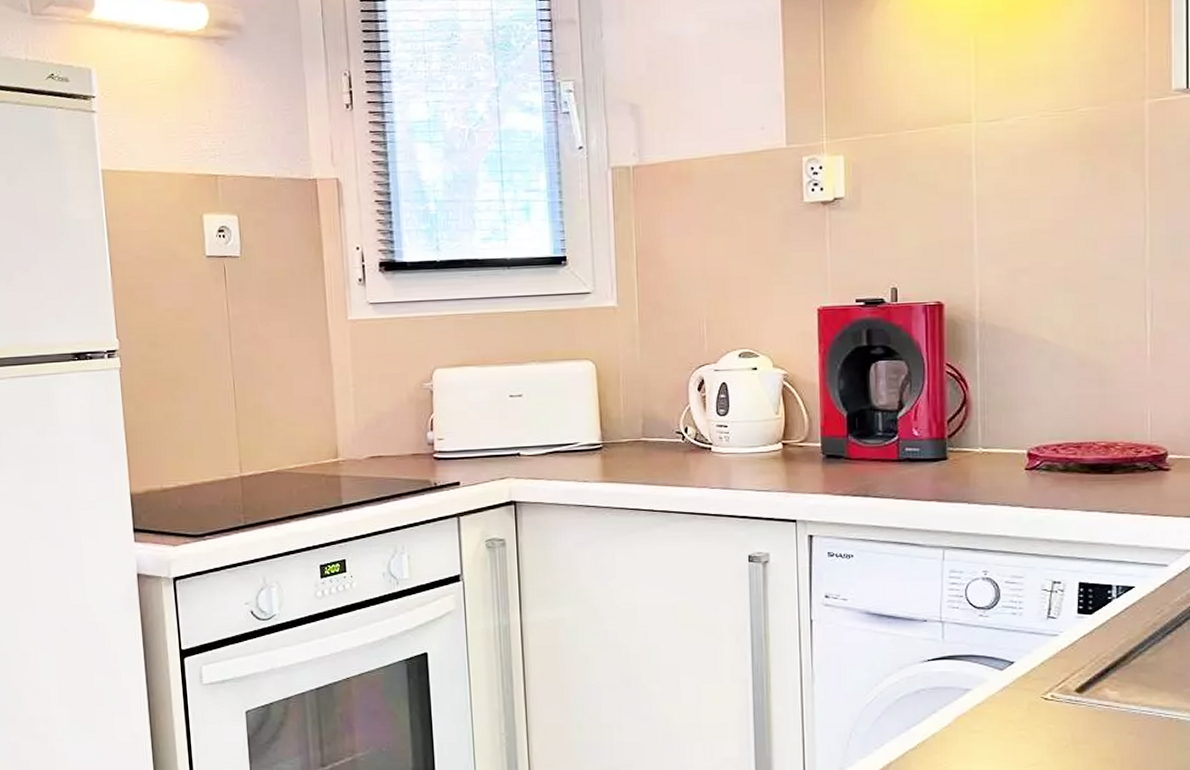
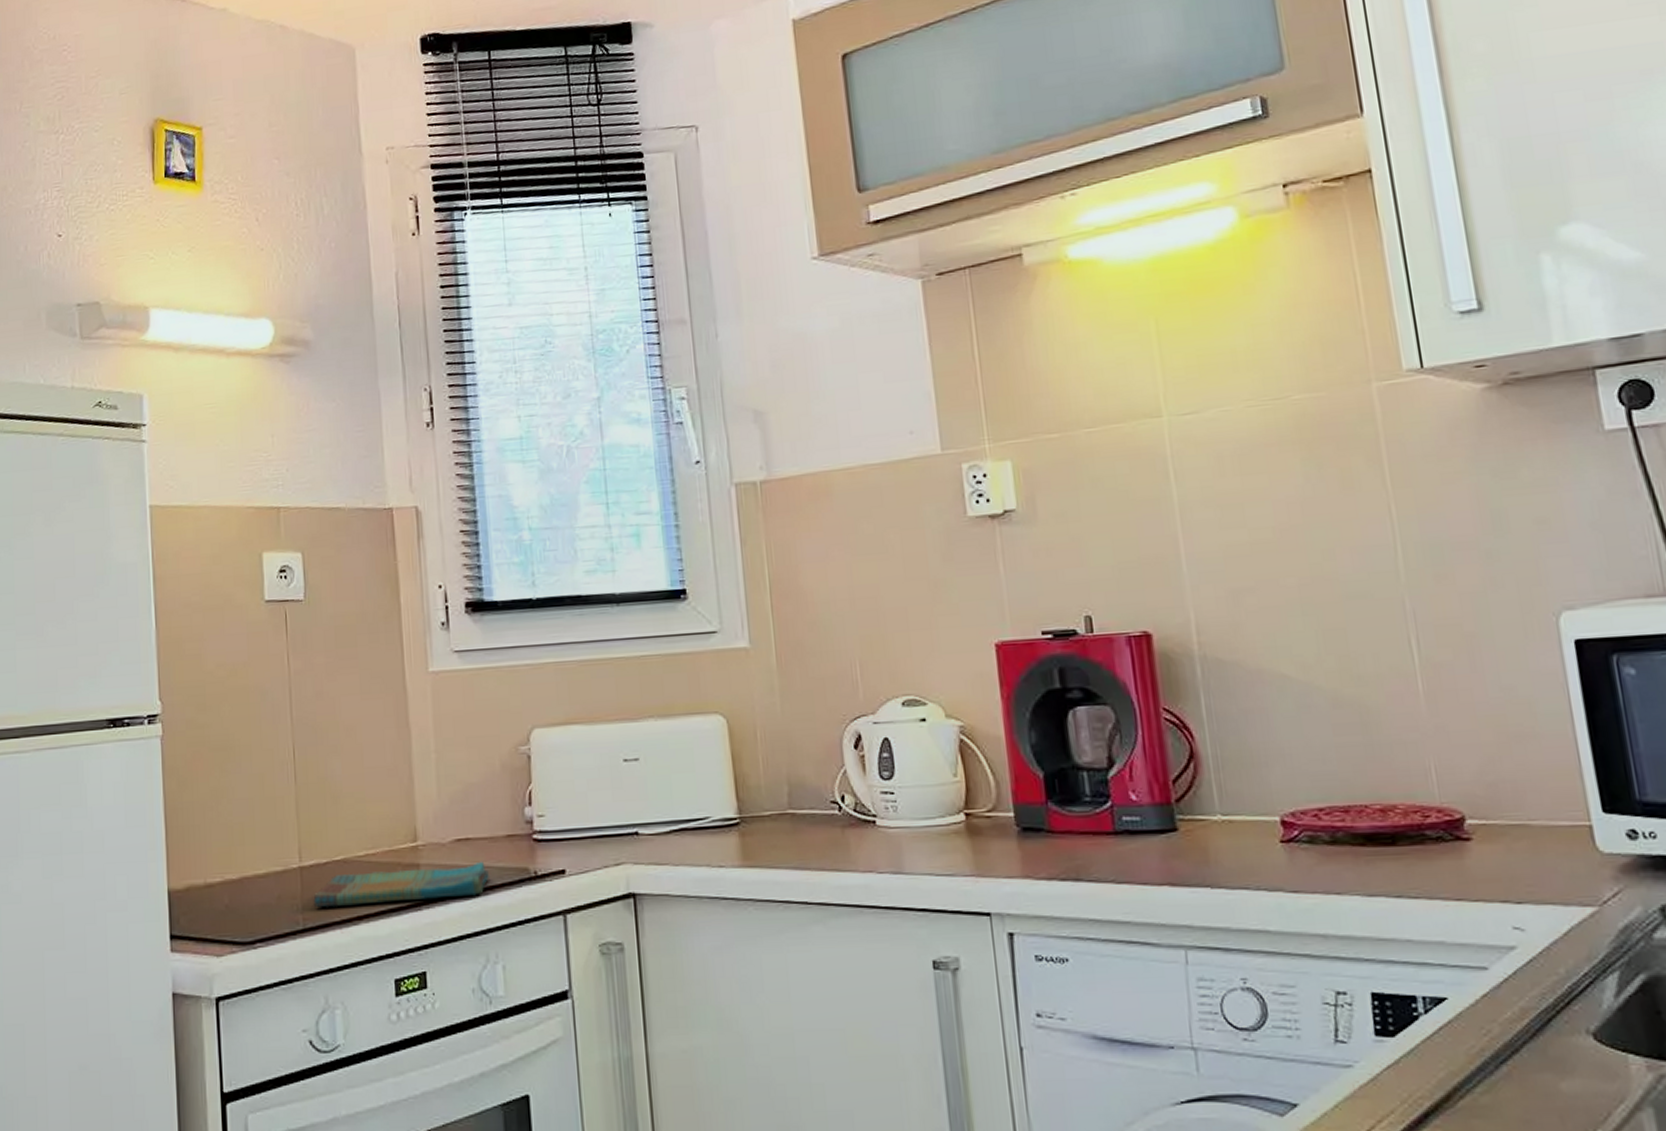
dish towel: none [252,474,398,509] -> present [313,861,490,908]

